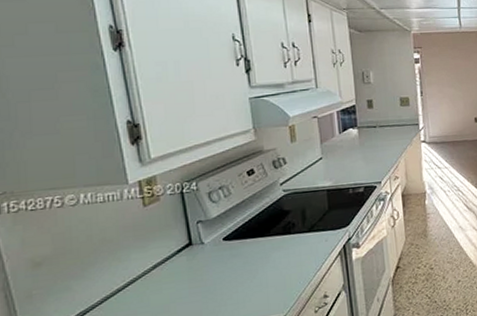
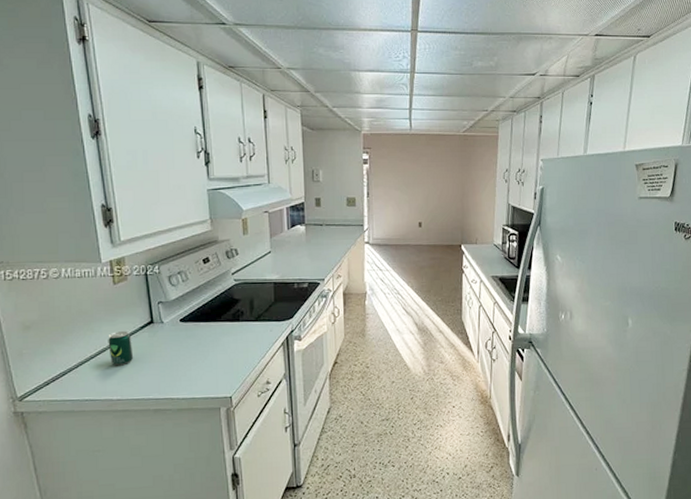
beverage can: none [138,257,170,297] -> present [108,331,134,366]

